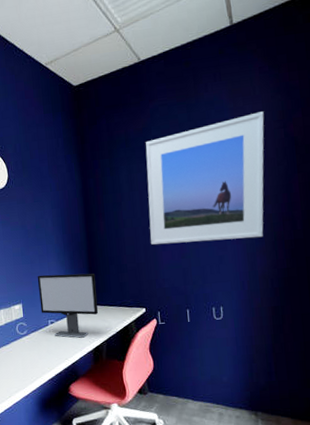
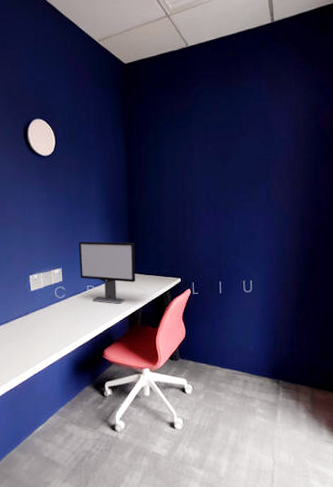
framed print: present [145,111,264,245] -> none [188,103,298,219]

